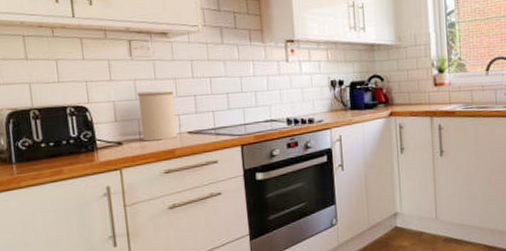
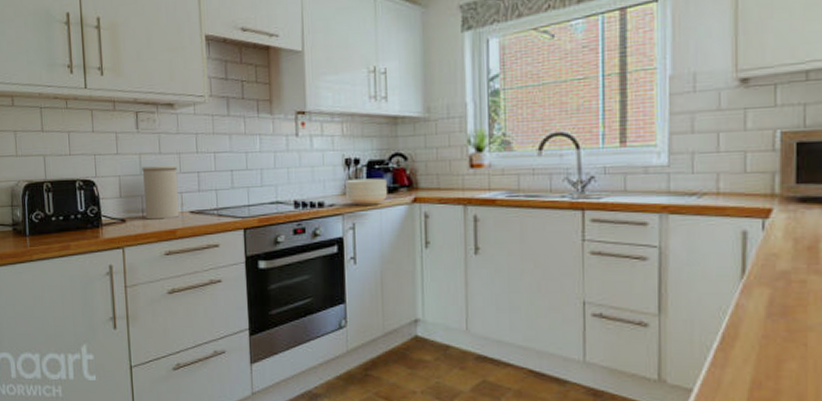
bowl: none [332,96,369,121] -> present [346,178,388,206]

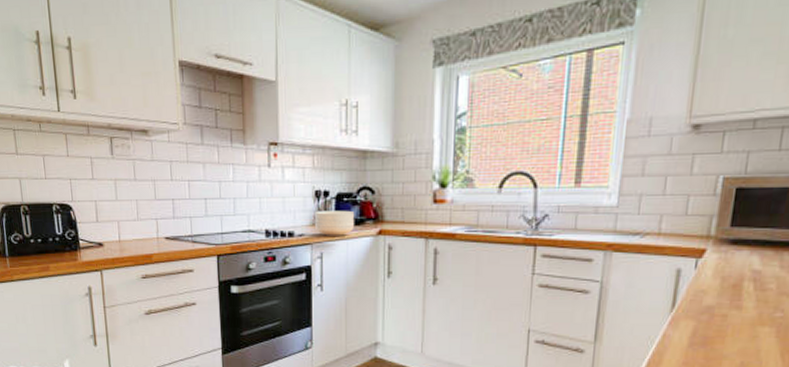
canister: present [142,165,180,220] -> none [117,192,155,244]

